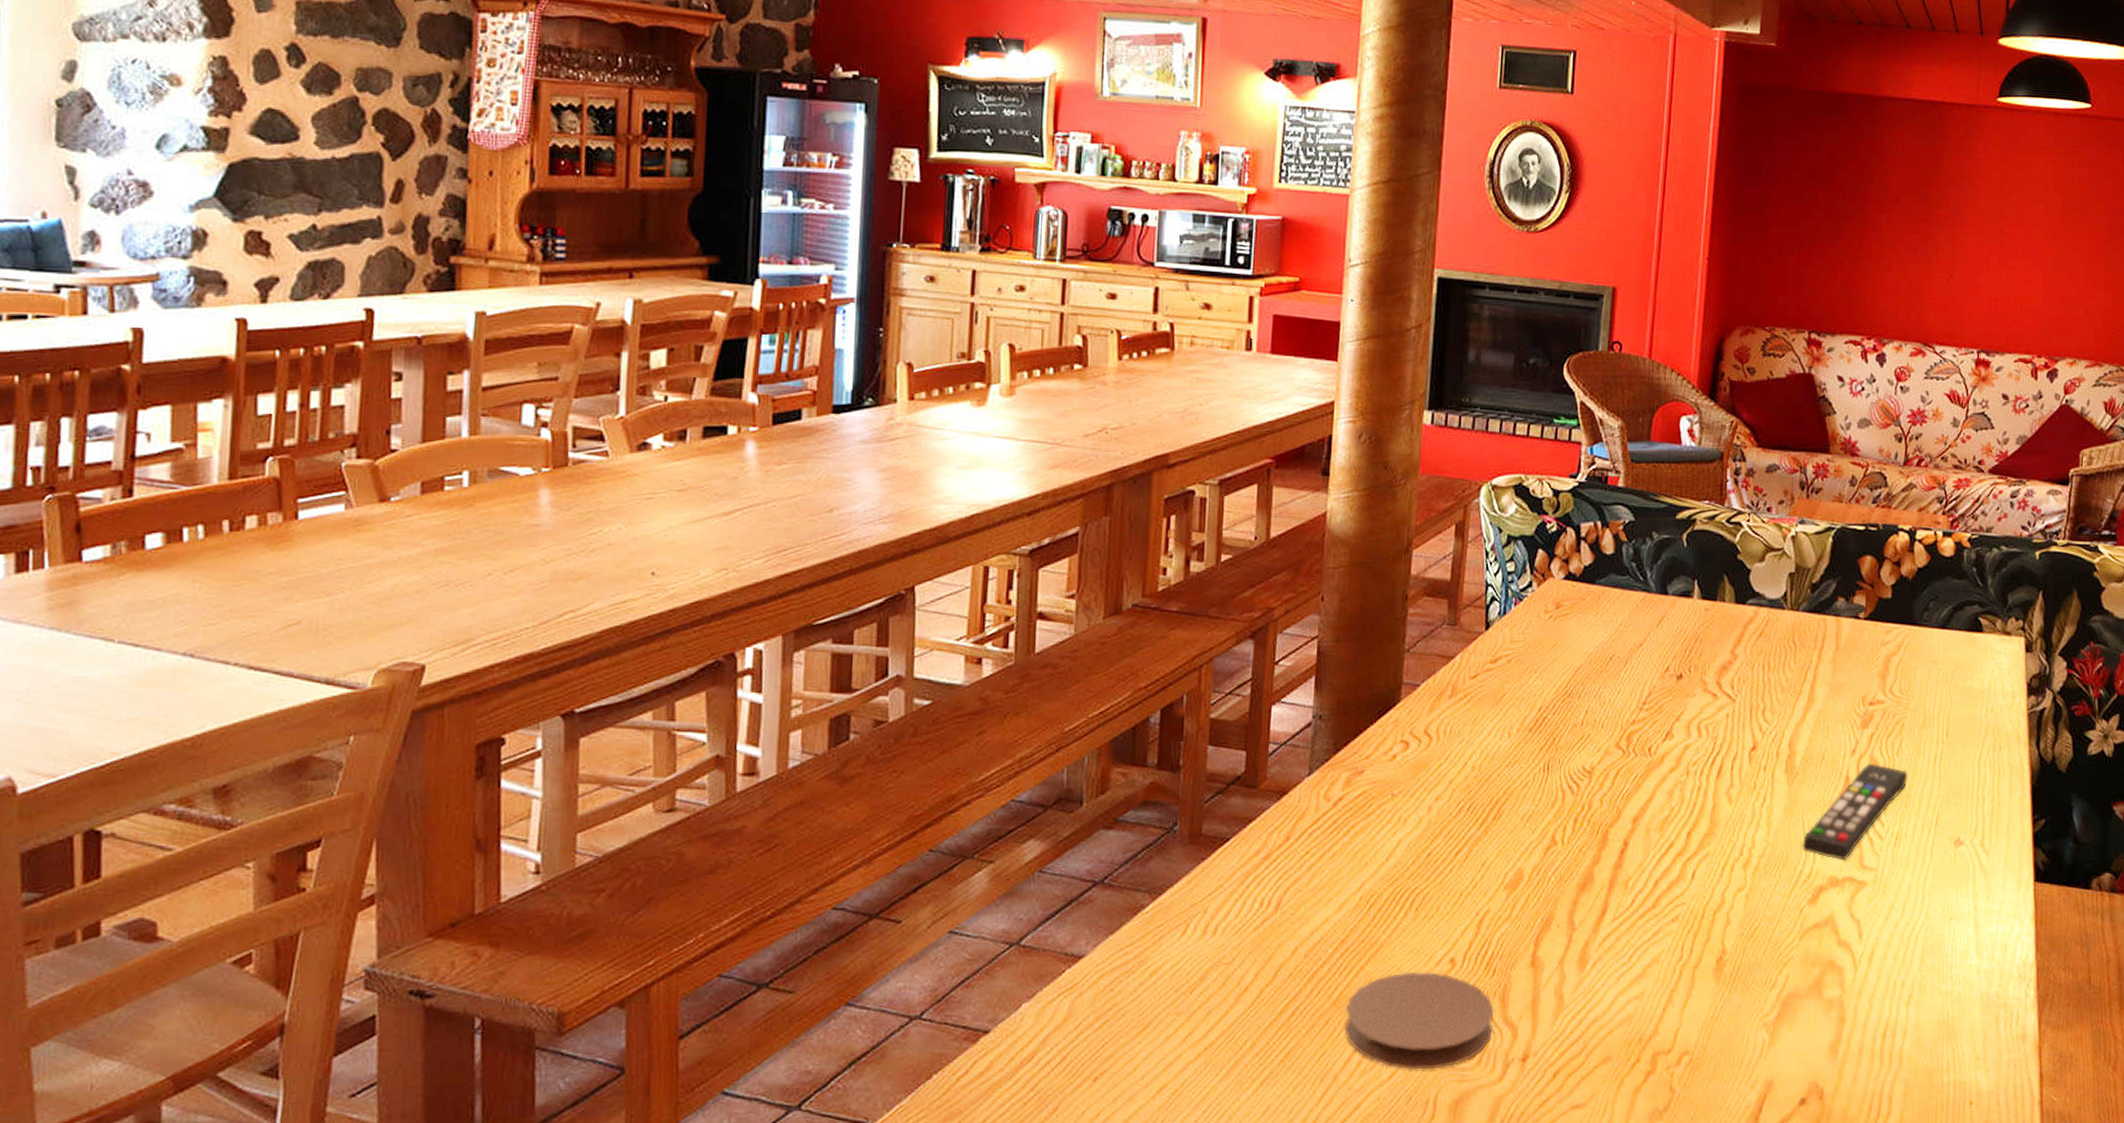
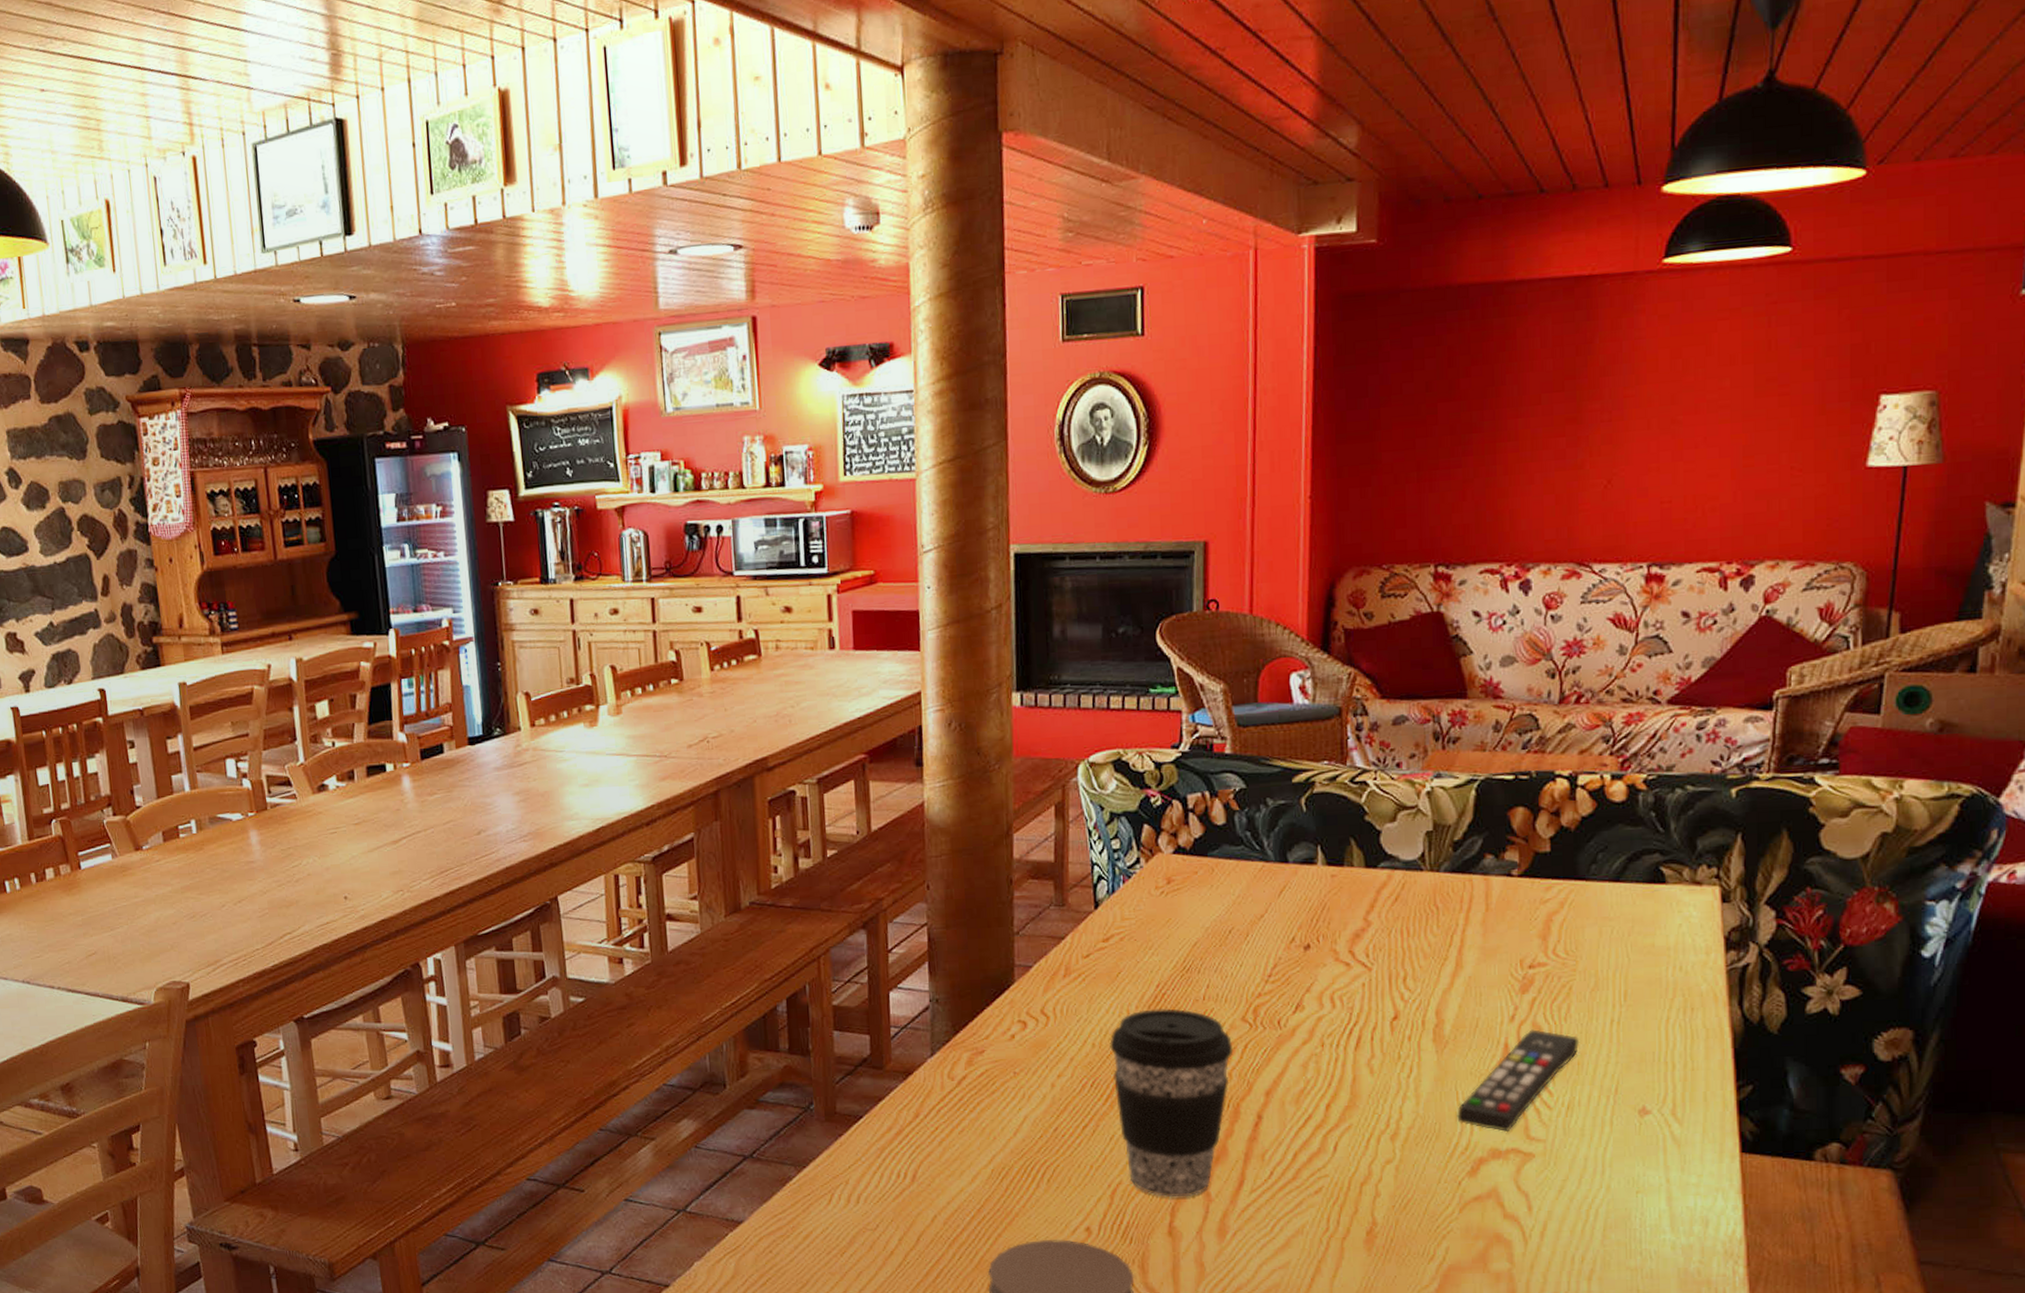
coffee cup: none [1489,733,1606,926] -> present [1110,1008,1234,1198]

